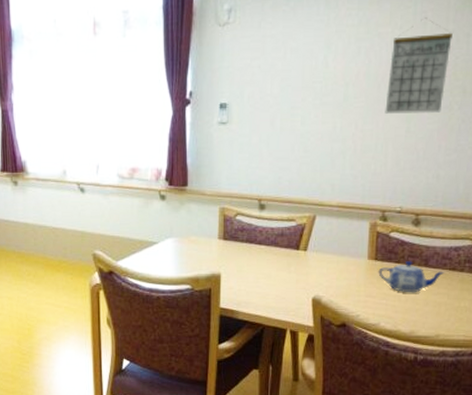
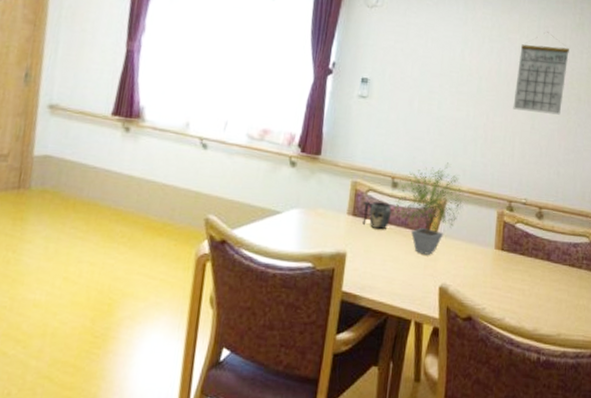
mug: none [232,225,261,249] -> present [362,201,392,229]
potted plant: none [262,179,339,270] -> present [394,162,469,255]
teapot: present [378,260,445,293] -> none [504,253,565,288]

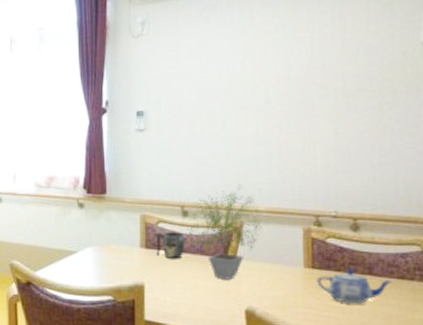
teapot: none [504,253,565,288] -> present [317,268,393,304]
calendar: present [513,32,569,115] -> none [310,21,375,116]

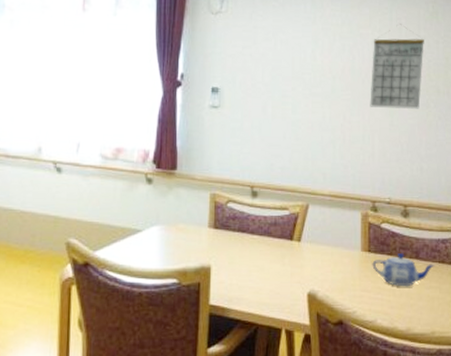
mug: present [154,232,185,258] -> none [224,212,253,239]
potted plant: present [186,184,268,280] -> none [255,167,331,262]
calendar: none [310,21,375,116] -> present [370,24,424,109]

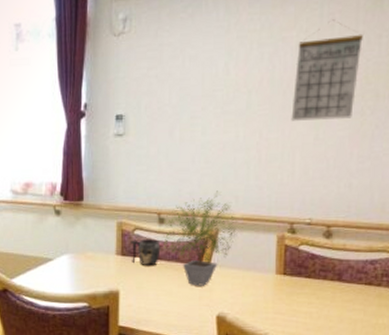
mug: none [224,212,253,239] -> present [131,239,161,265]
potted plant: none [255,167,331,262] -> present [162,190,243,286]
teapot: present [372,252,435,287] -> none [287,274,360,310]

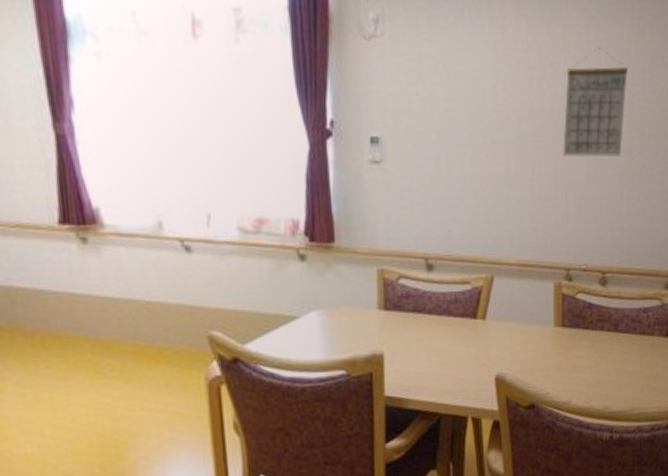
mug: present [131,239,161,265] -> none [395,289,430,321]
potted plant: present [162,190,243,286] -> none [431,232,519,344]

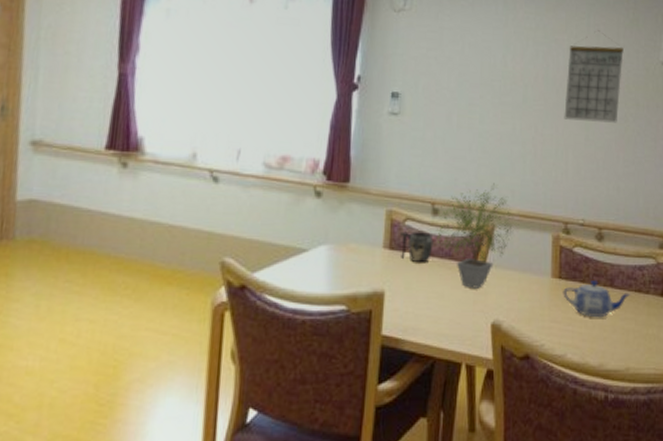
mug: none [395,289,430,321] -> present [400,231,434,262]
potted plant: none [431,232,519,344] -> present [435,183,519,289]
teapot: none [566,325,635,363] -> present [563,279,631,318]

